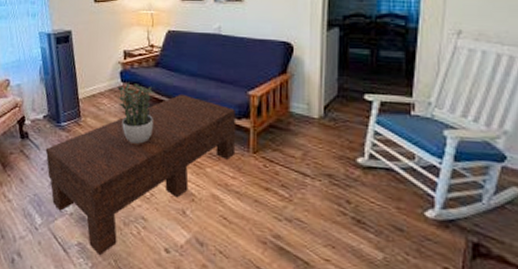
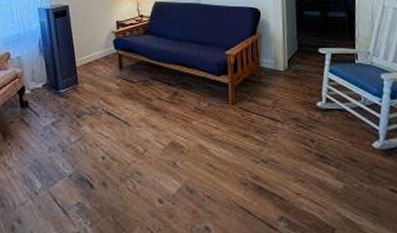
coffee table: present [45,93,236,256] -> none [45,56,217,213]
potted plant: present [114,83,156,144] -> none [108,50,146,104]

